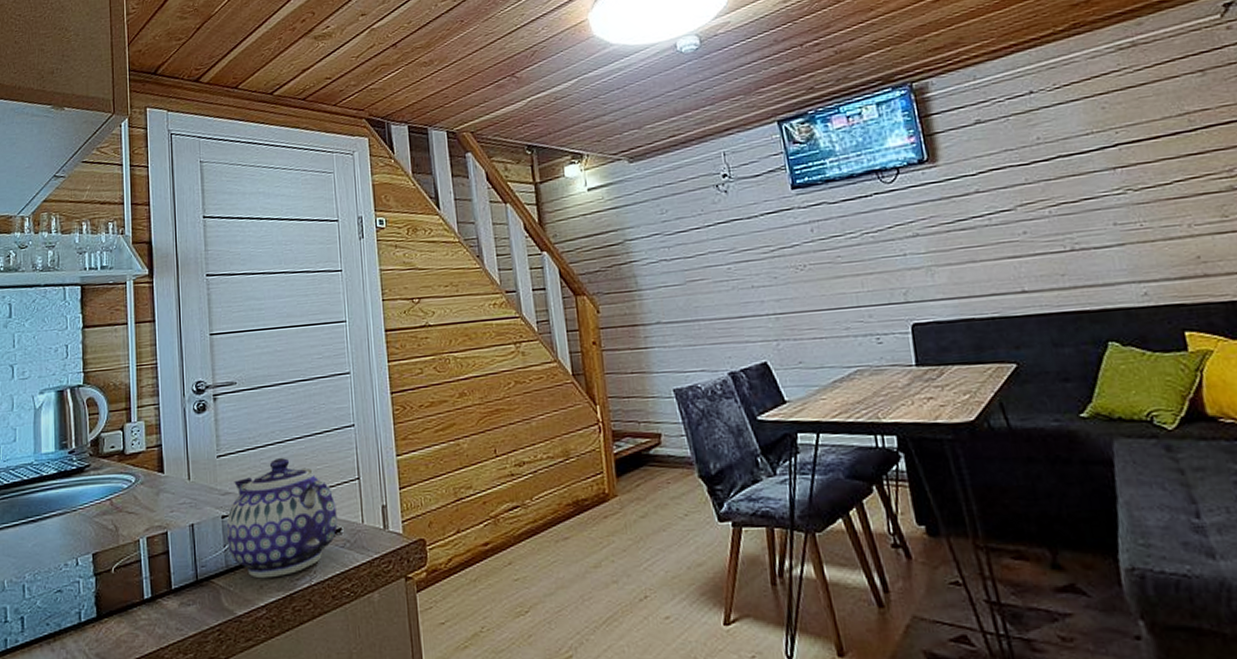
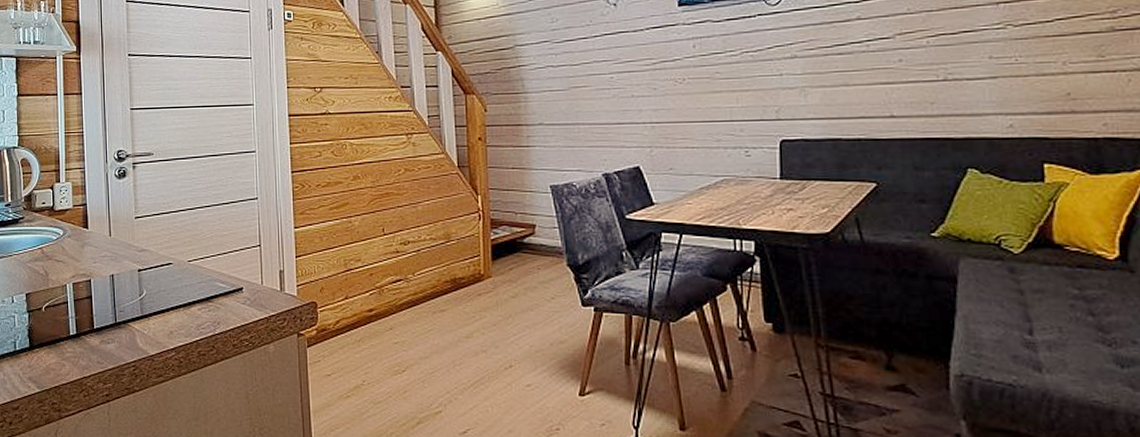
teapot: present [226,458,338,579] -> none [142,223,240,326]

